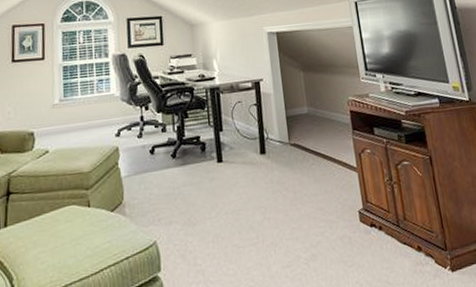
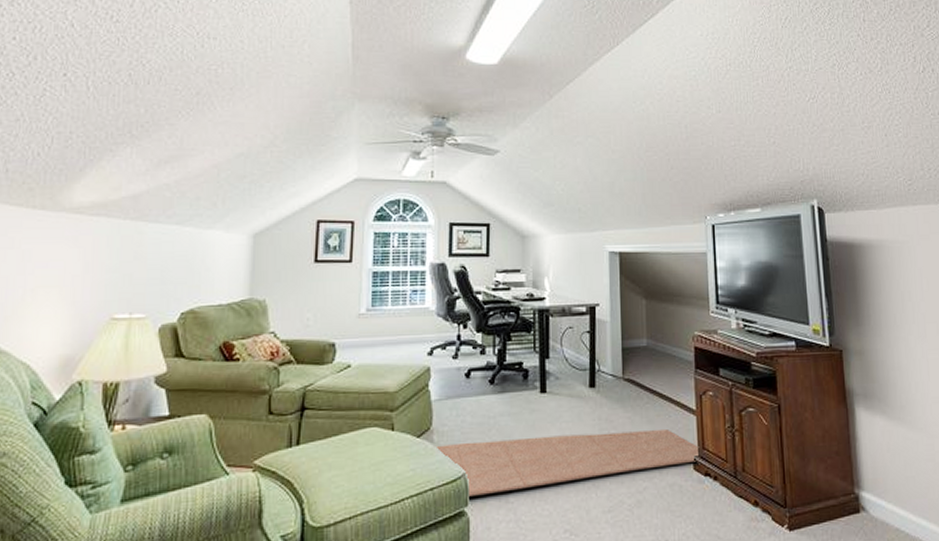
rug: none [126,187,364,264] -> present [434,430,699,498]

